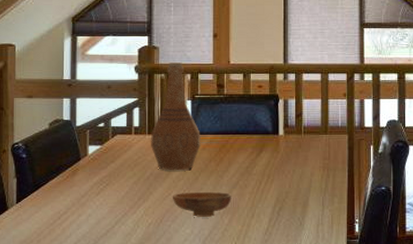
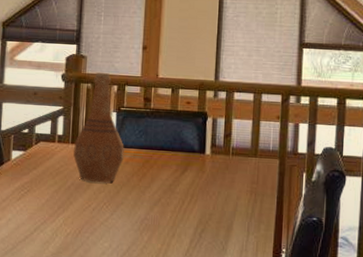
bowl: present [173,191,232,217] -> none [93,205,153,233]

